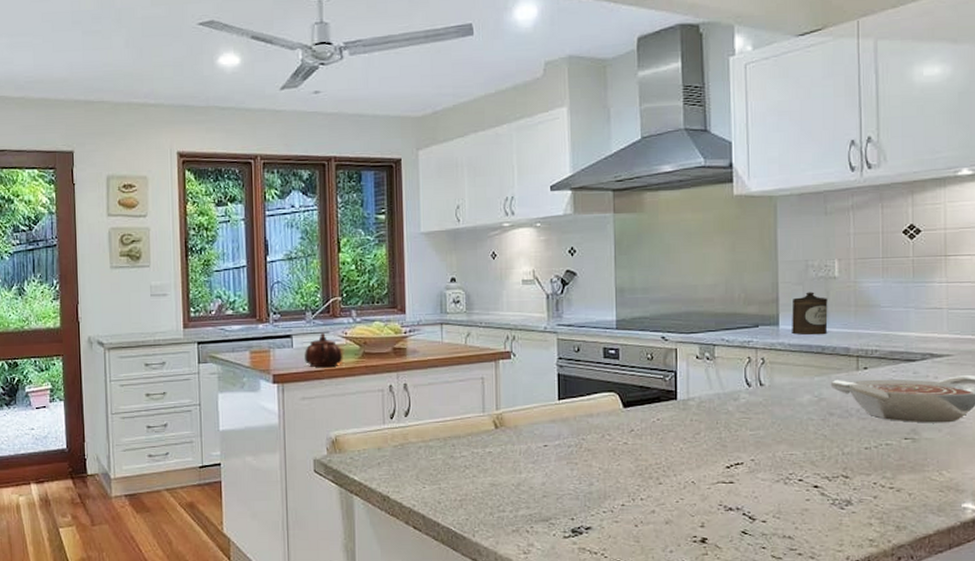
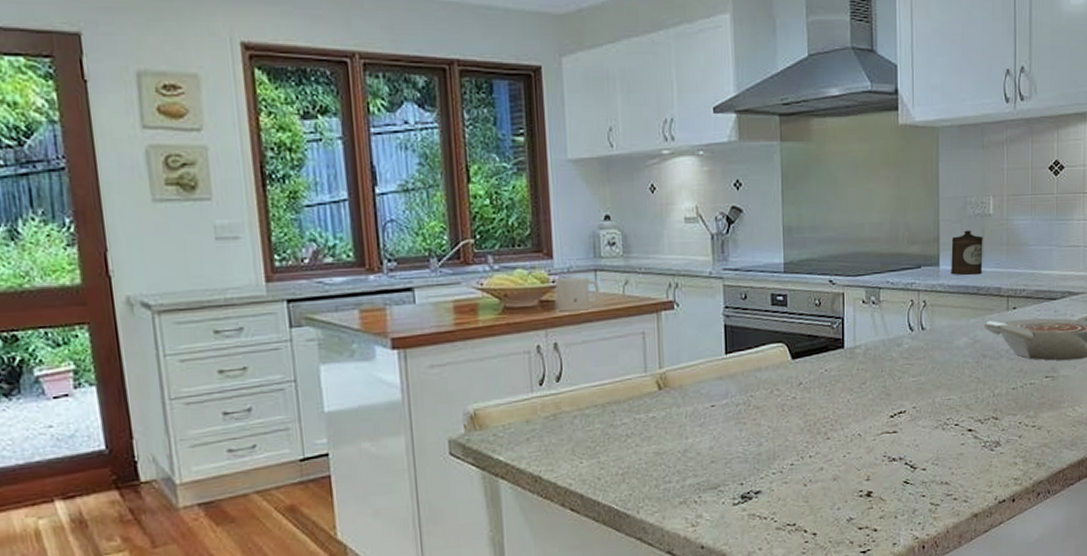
teapot: present [305,332,342,367] -> none [431,283,478,327]
mug: none [407,329,445,359] -> present [556,277,600,313]

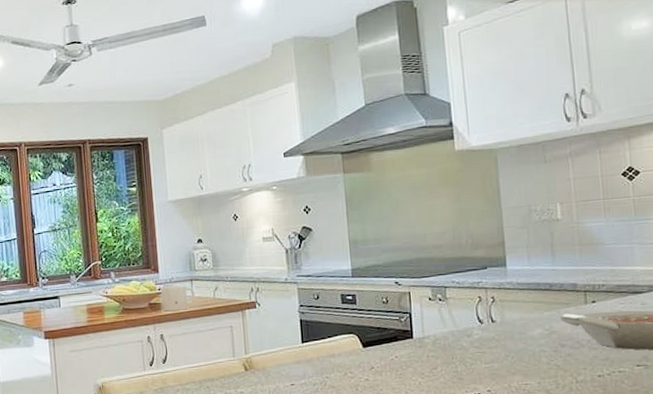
canister: present [951,230,983,276] -> none [518,234,554,274]

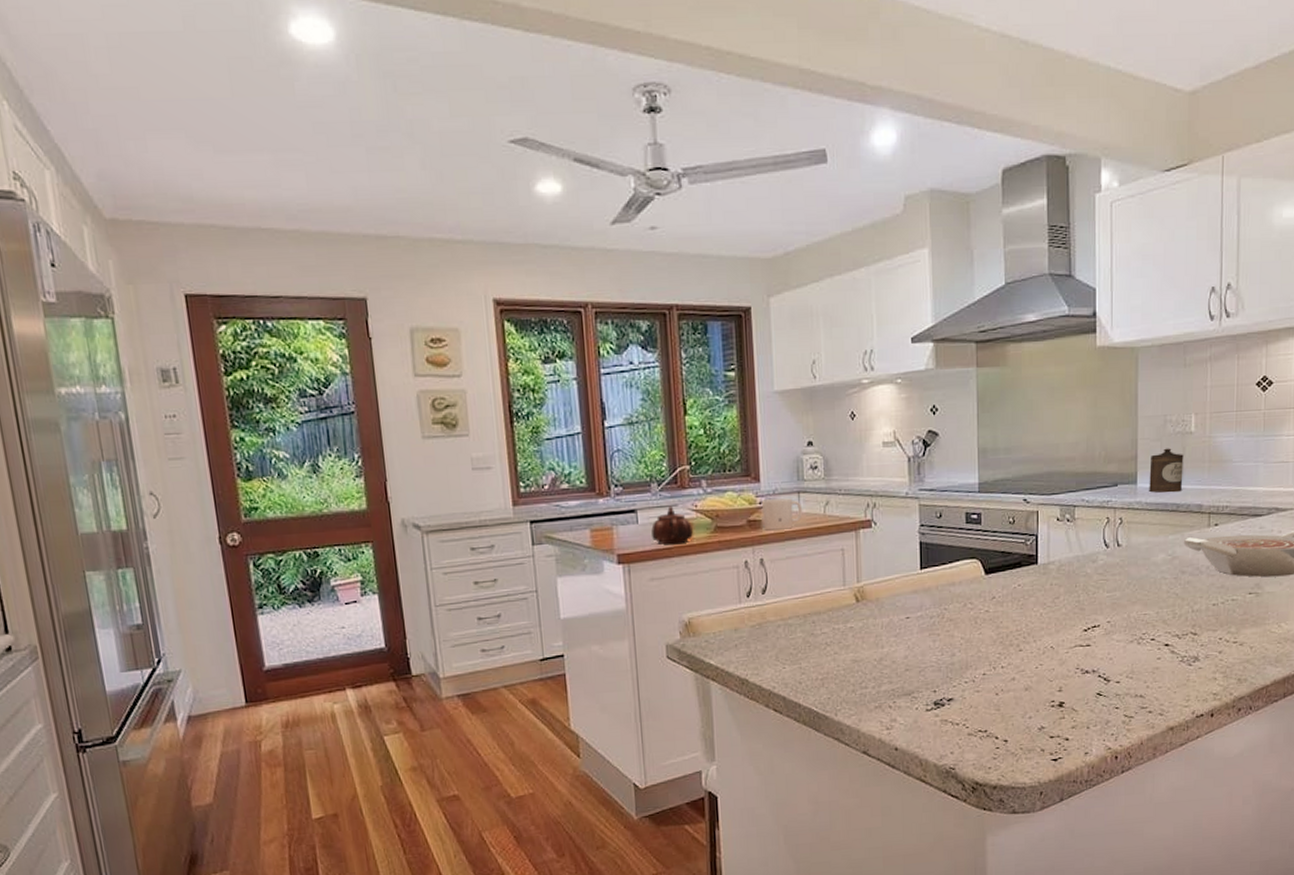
teapot: none [71,292,104,323] -> present [651,505,693,544]
canister: none [518,234,554,274] -> present [1149,448,1184,493]

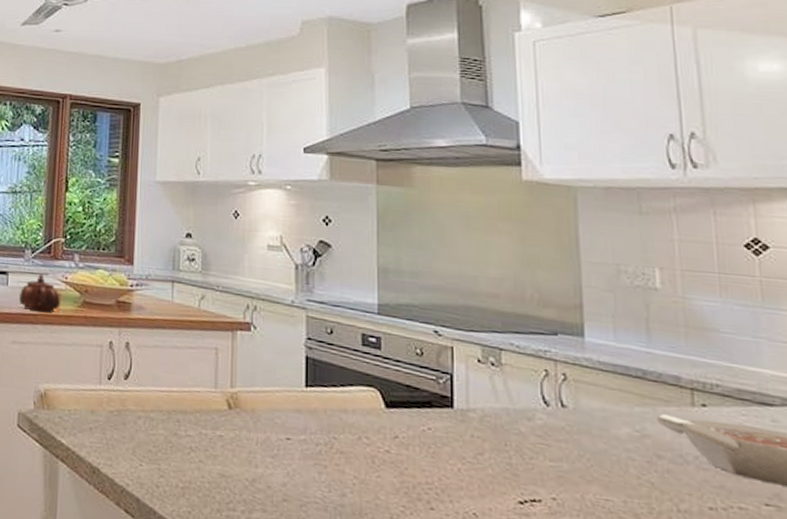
mug: present [762,498,803,532] -> none [133,283,176,318]
canister: present [1149,448,1184,493] -> none [601,302,649,356]

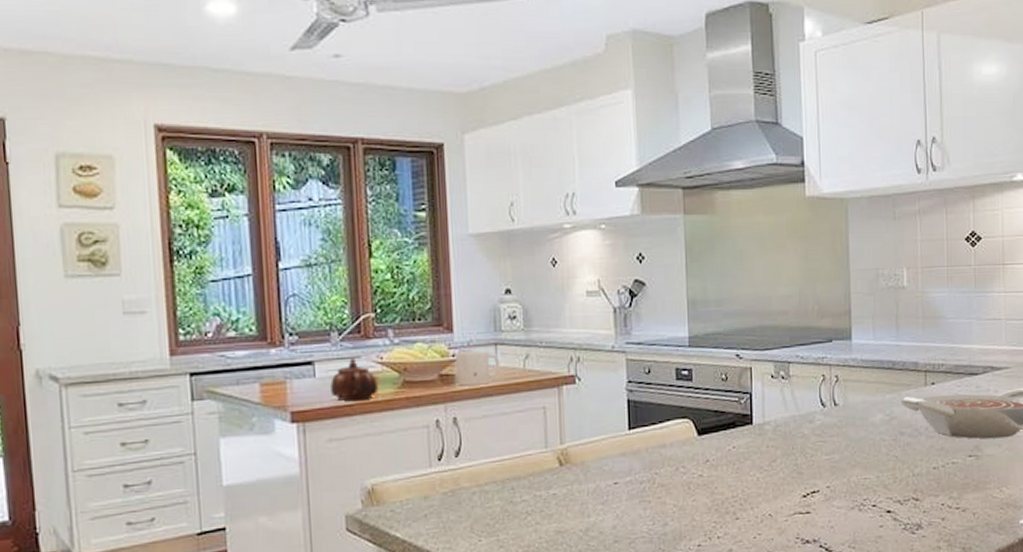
mug: none [133,283,176,318] -> present [456,350,501,387]

